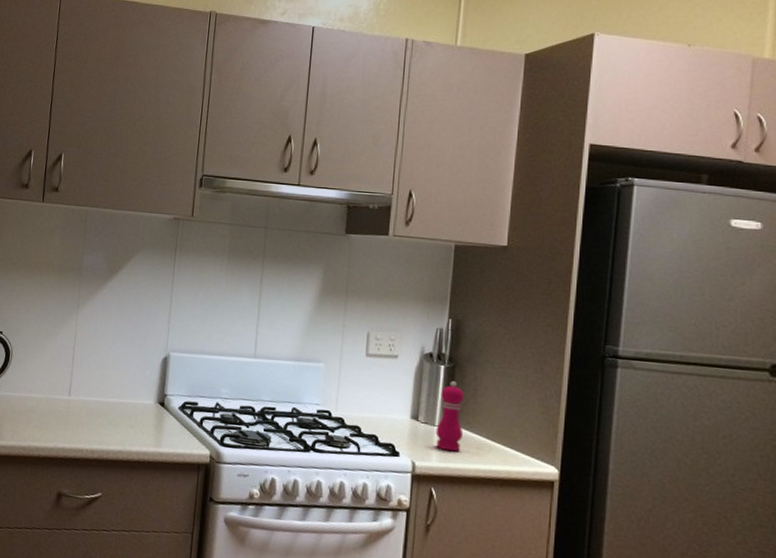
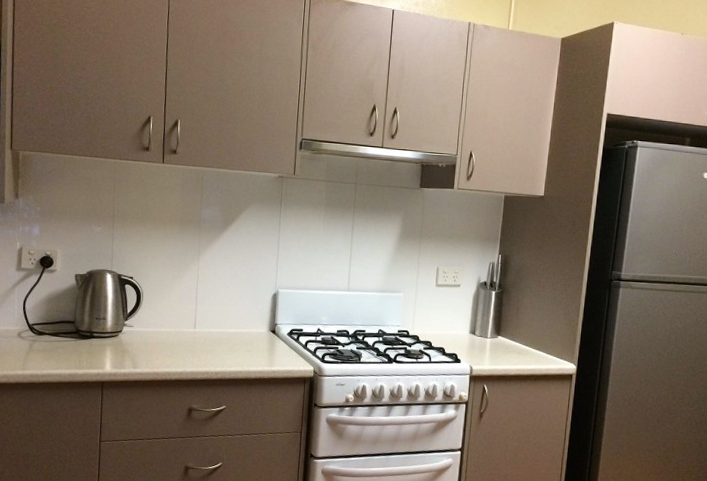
pepper mill: present [435,380,465,452] -> none [488,302,510,357]

